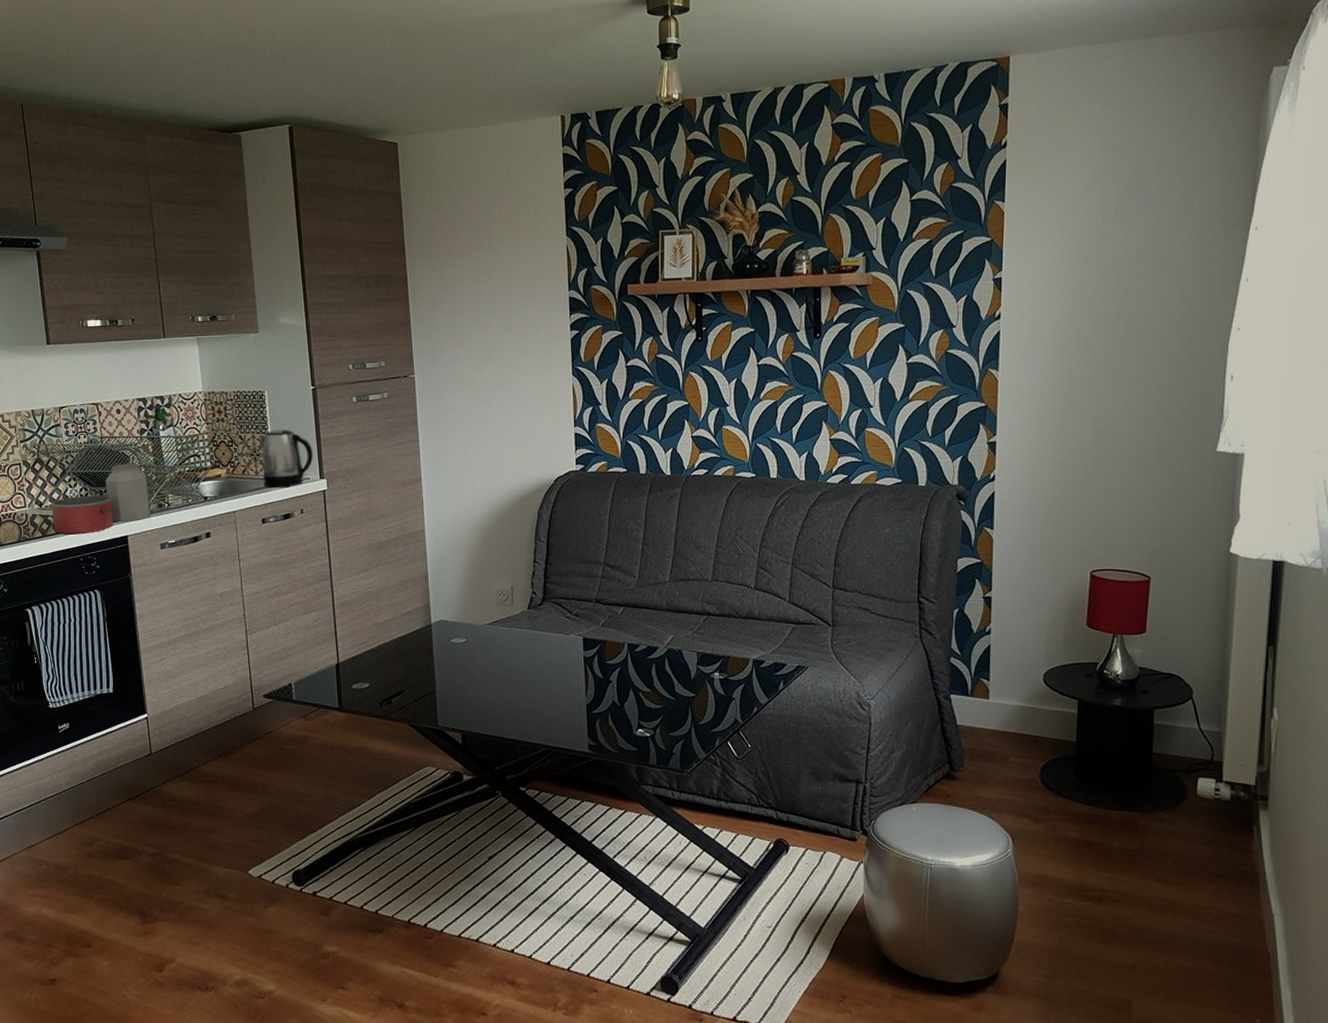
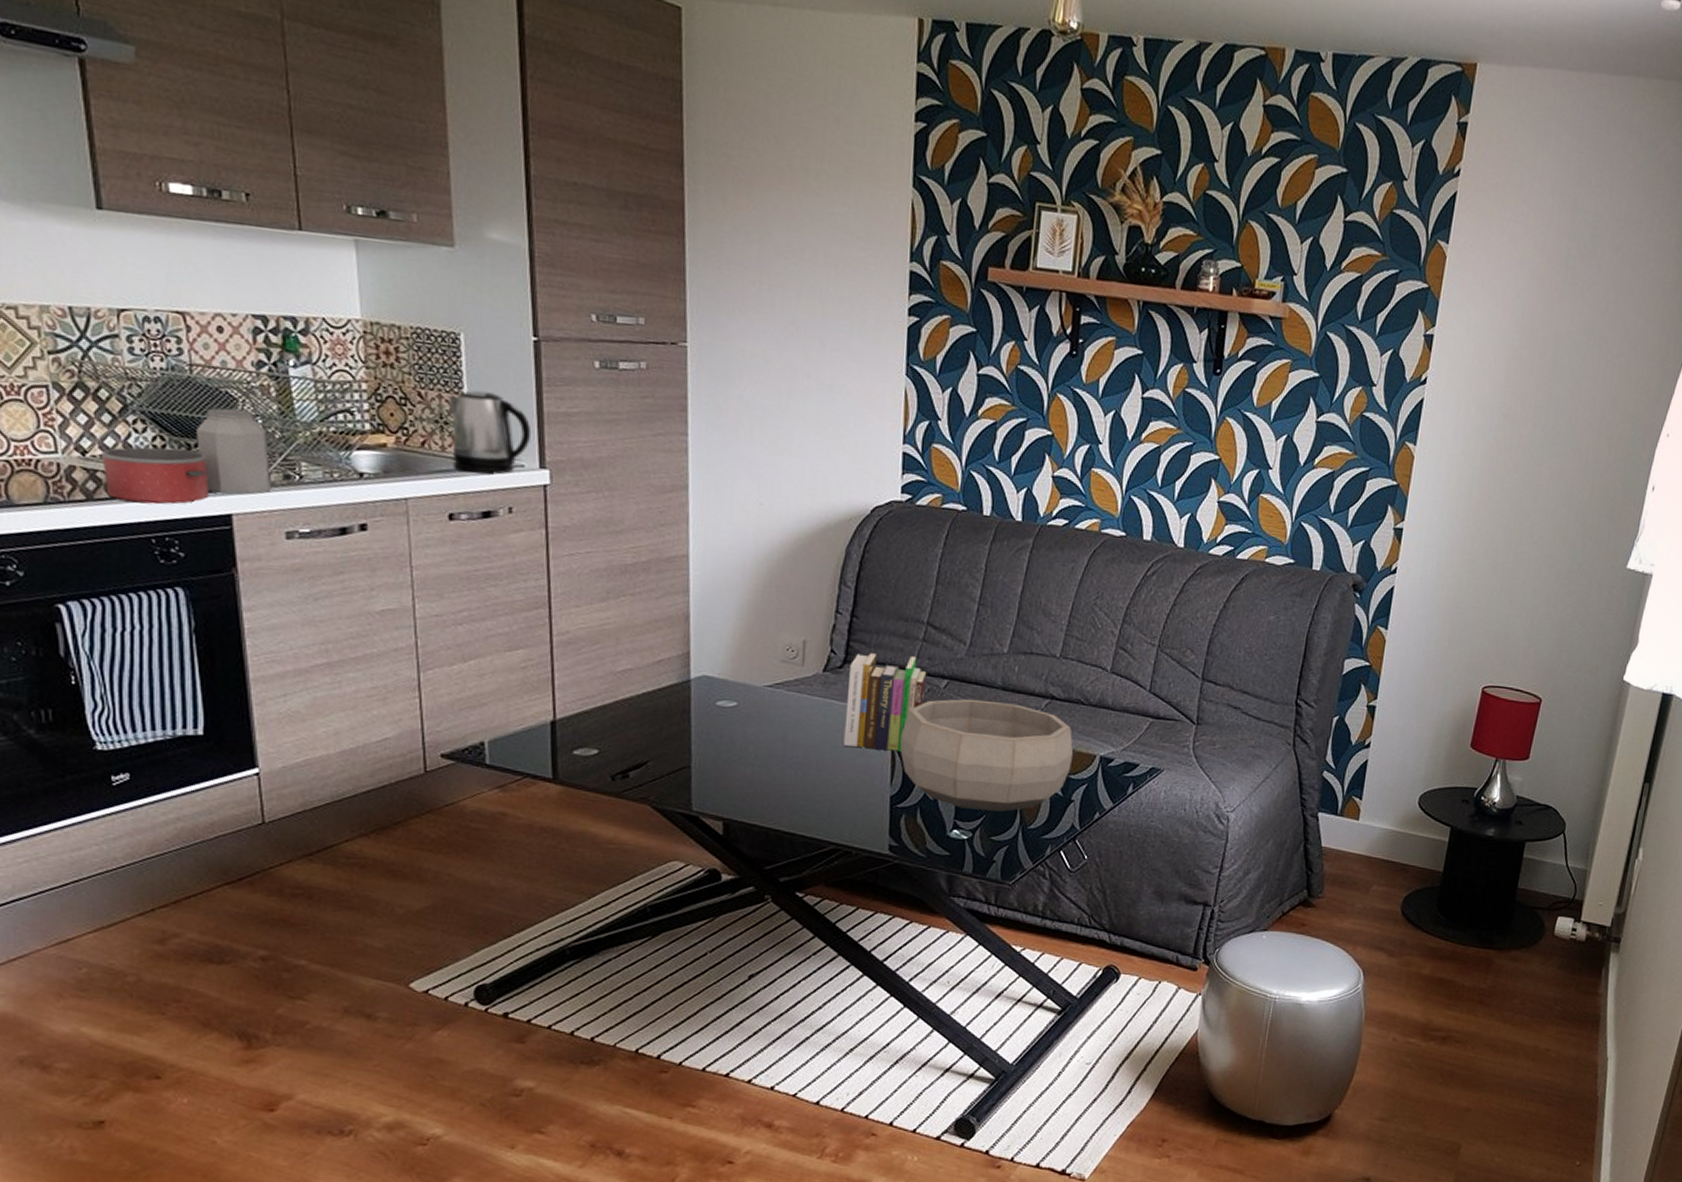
books: none [547,590,607,668] -> present [843,653,927,752]
decorative bowl: none [590,620,731,711] -> present [899,698,1074,812]

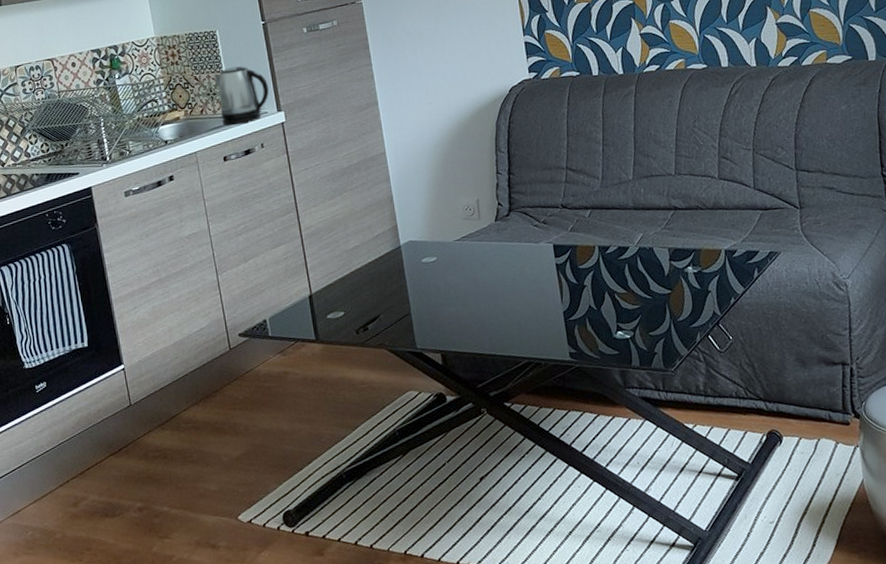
cooking pot: present [100,446,209,504] -> none [12,148,77,192]
jar: present [196,407,272,496] -> none [66,114,114,175]
books: present [843,653,927,752] -> none [514,195,576,277]
decorative bowl: present [899,698,1074,812] -> none [562,219,703,313]

